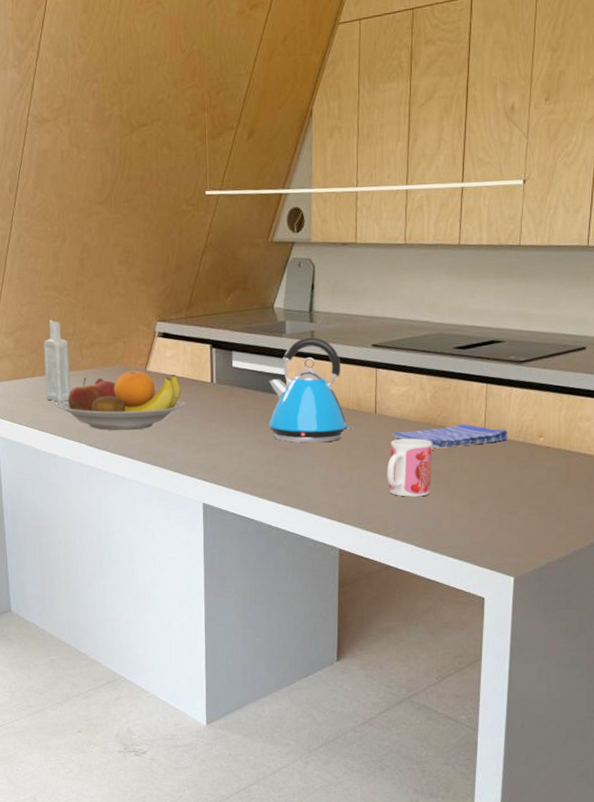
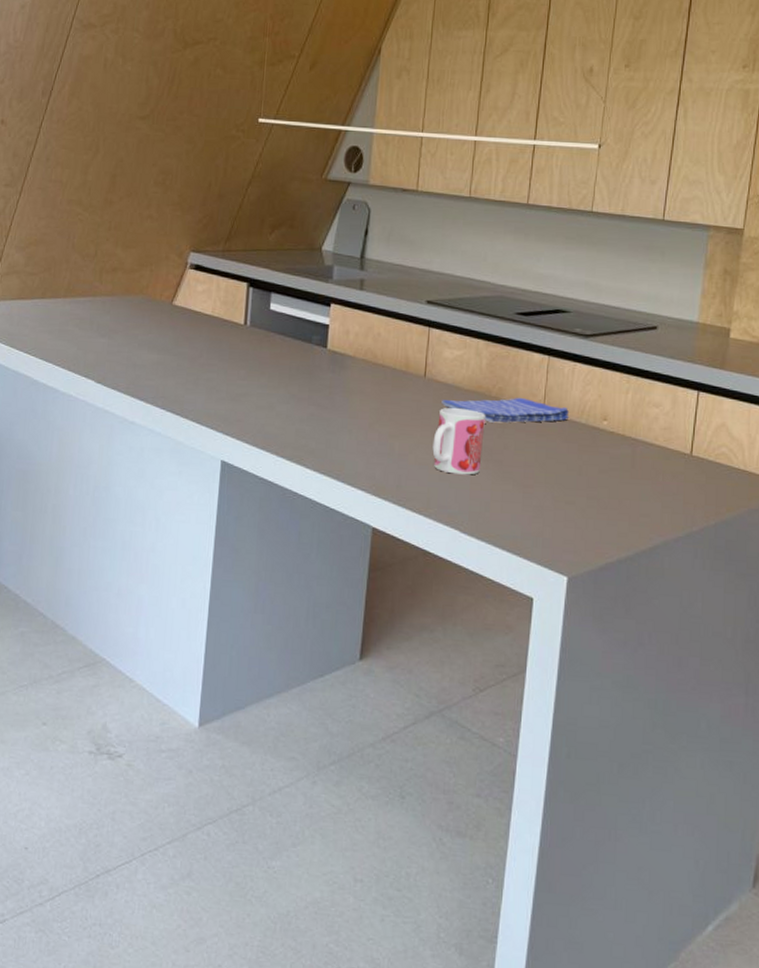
bottle: present [44,320,71,402] -> none [54,238,88,330]
fruit bowl: present [56,370,185,431] -> none [64,303,213,370]
kettle: present [268,337,354,443] -> none [304,286,400,404]

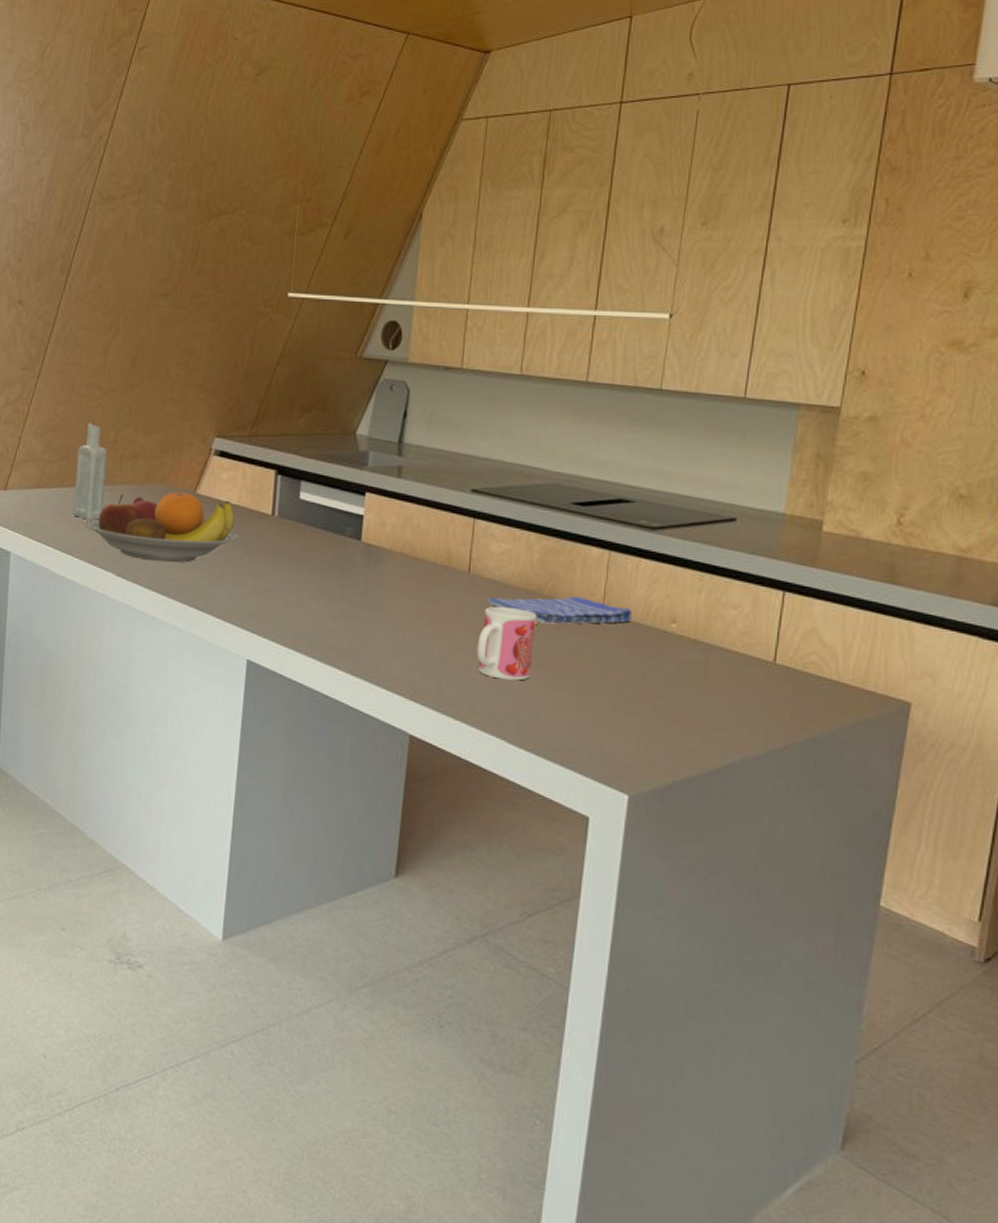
bottle: none [54,238,88,330] -> present [73,423,108,520]
fruit bowl: none [64,303,213,370] -> present [83,491,238,563]

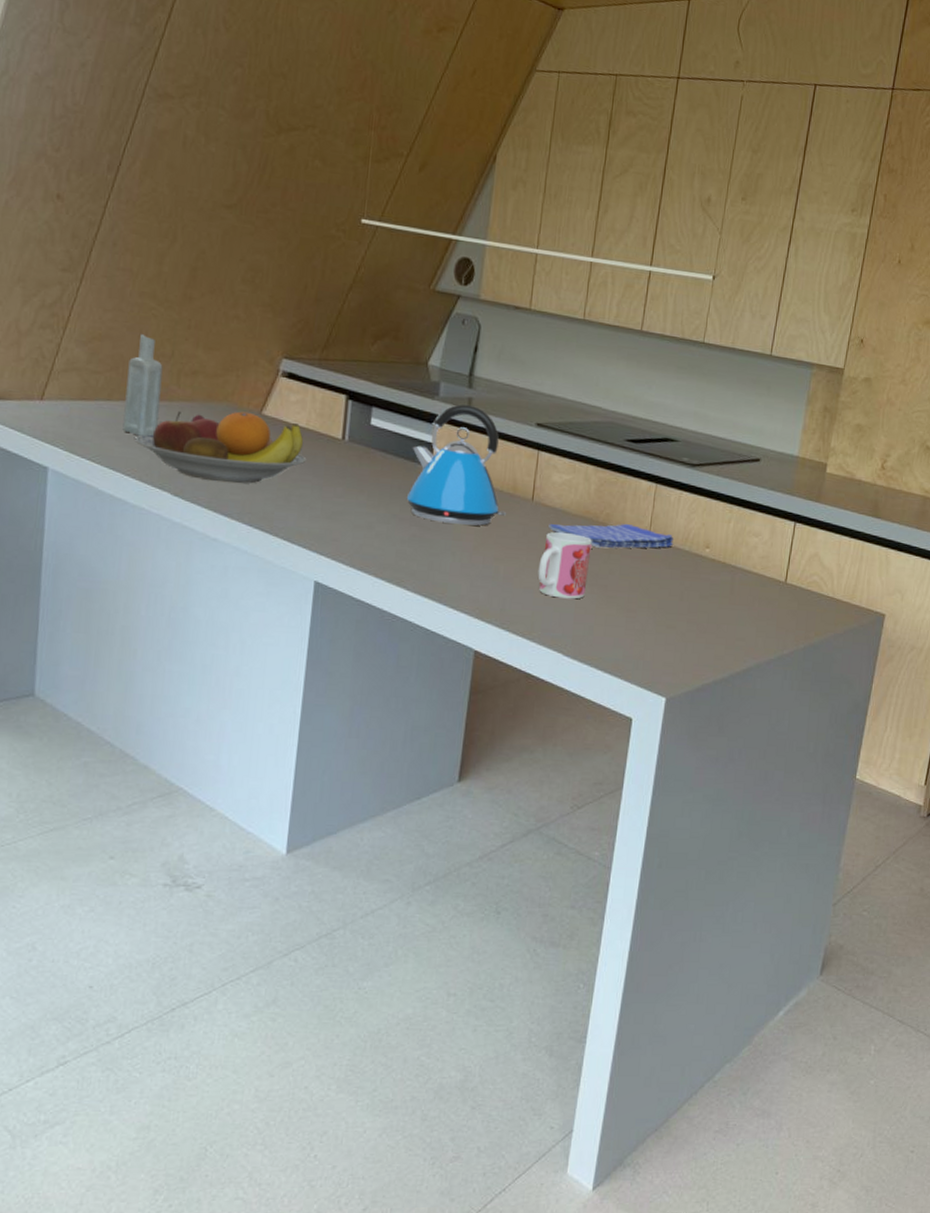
kettle: none [336,473,442,601] -> present [406,404,507,526]

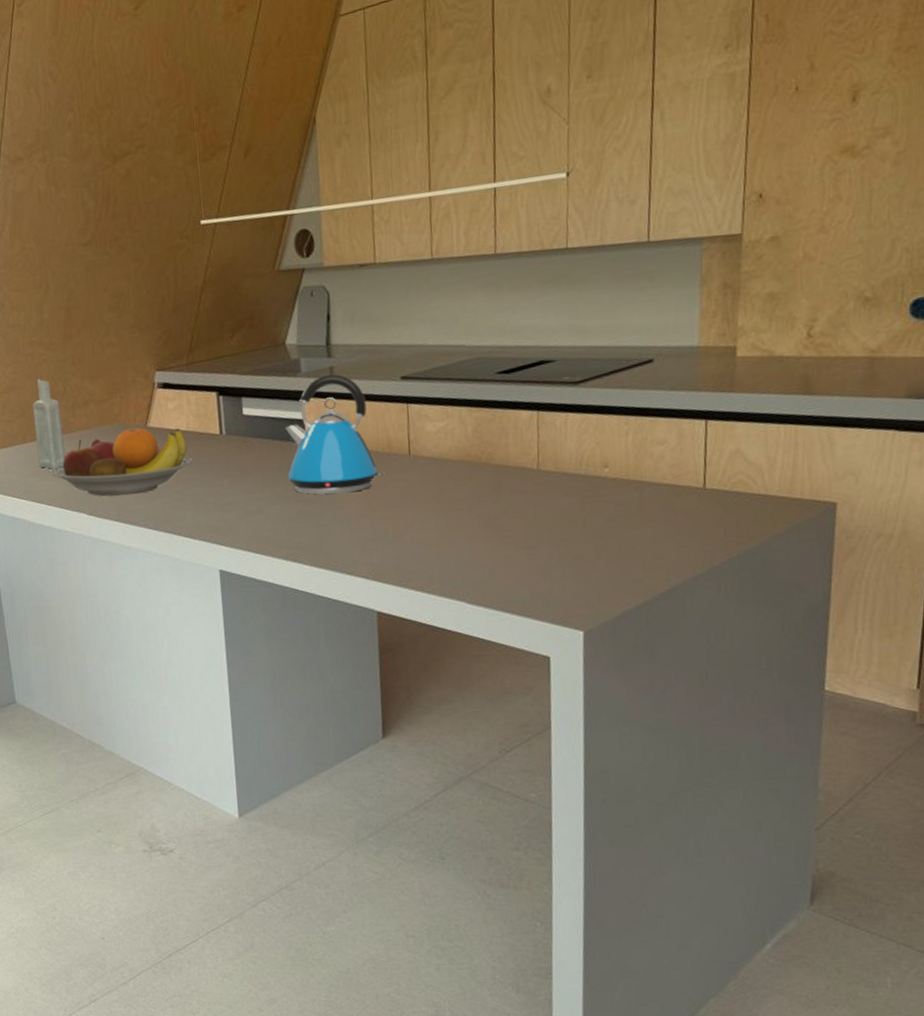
mug: present [538,532,592,599] -> none [426,480,479,548]
dish towel: present [548,524,674,549] -> none [430,459,568,490]

